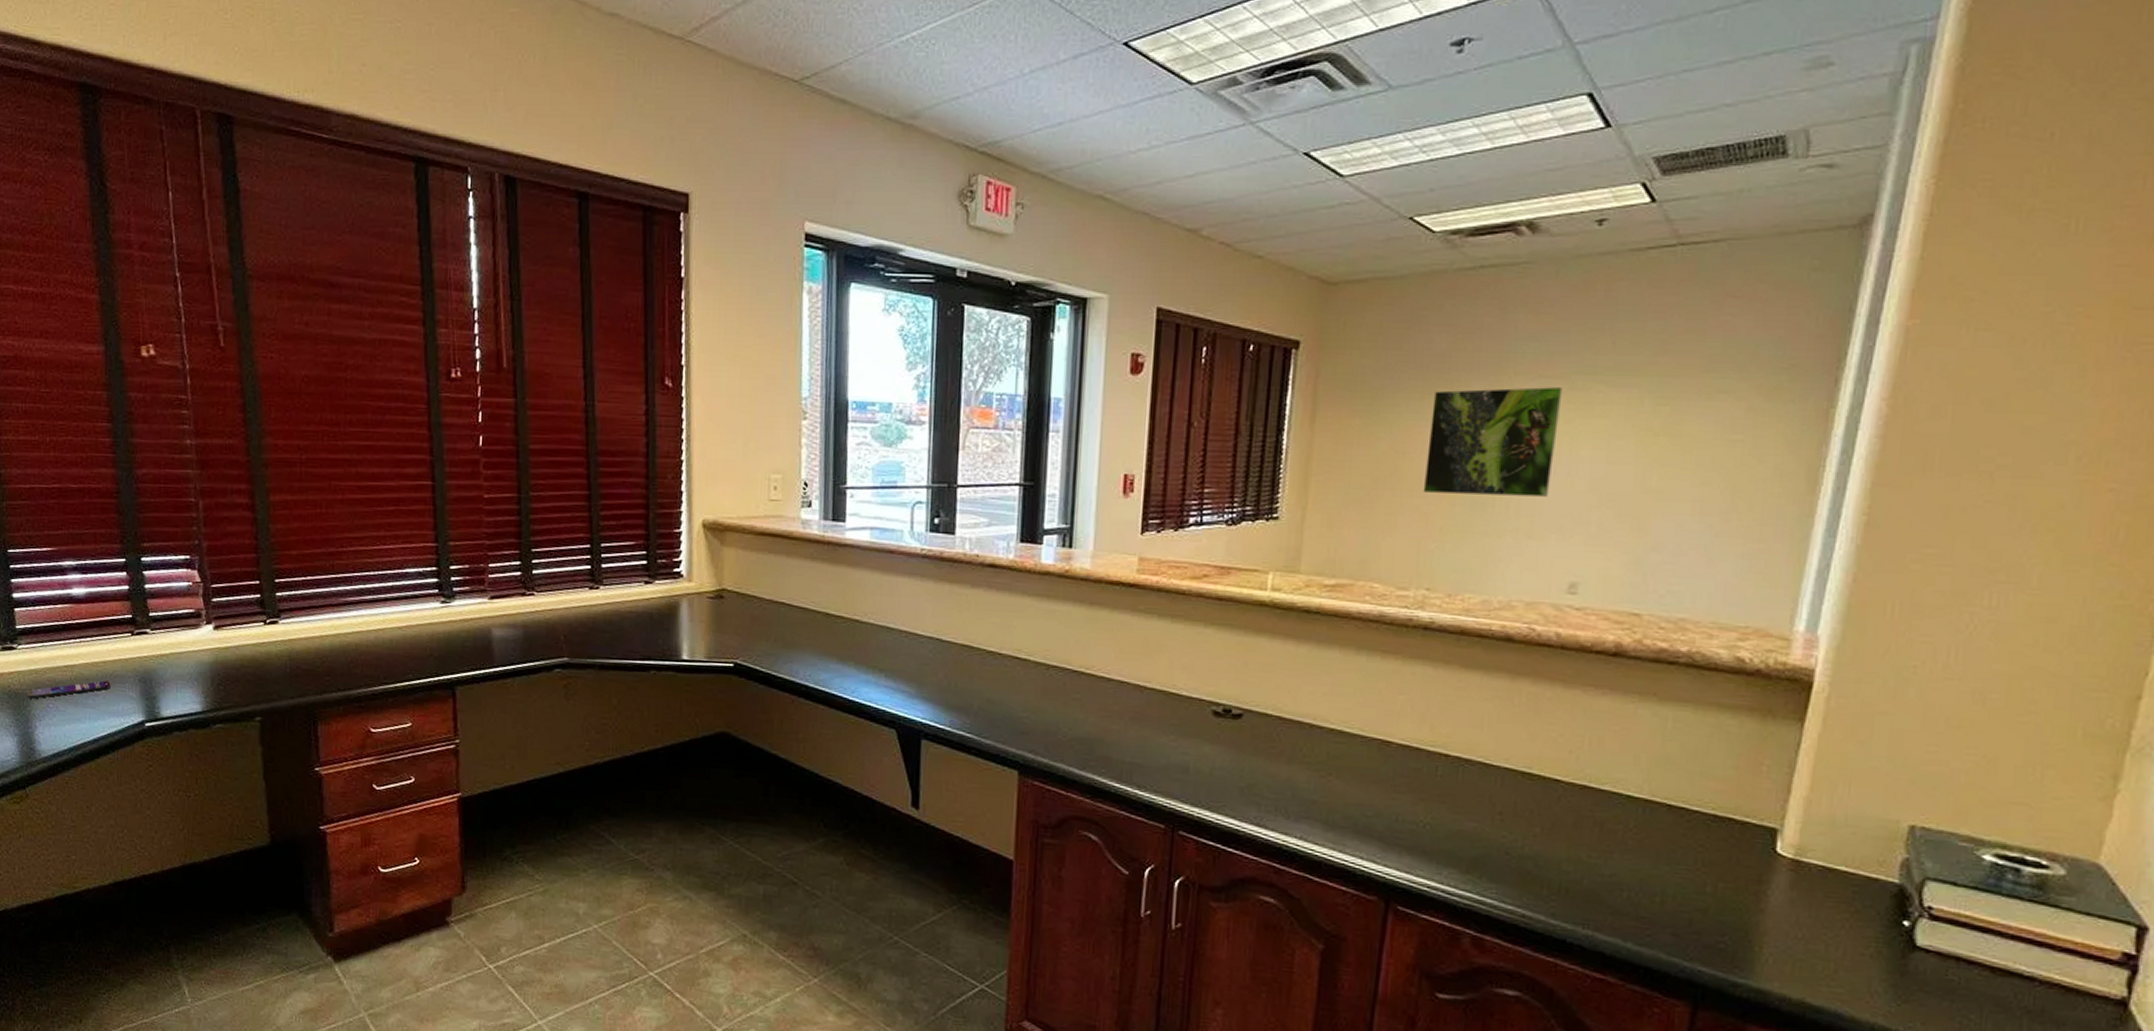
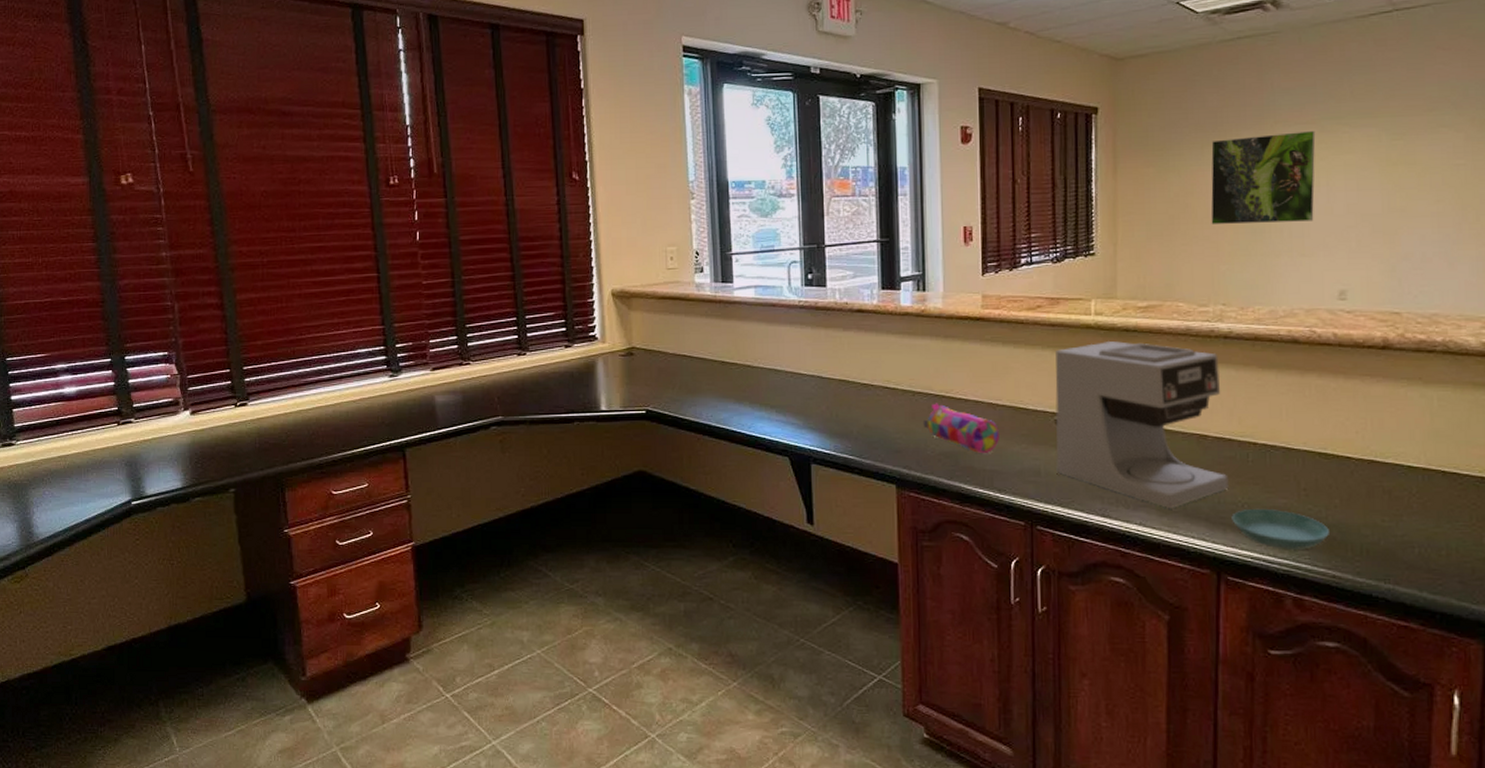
smartphone: present [27,680,111,699] -> none [25,467,100,488]
pencil case: none [1055,680,1145,744] -> present [923,403,999,454]
coffee maker: none [1208,623,1415,824] -> present [1055,341,1229,509]
saucer: none [1409,830,1524,882] -> present [1231,508,1329,549]

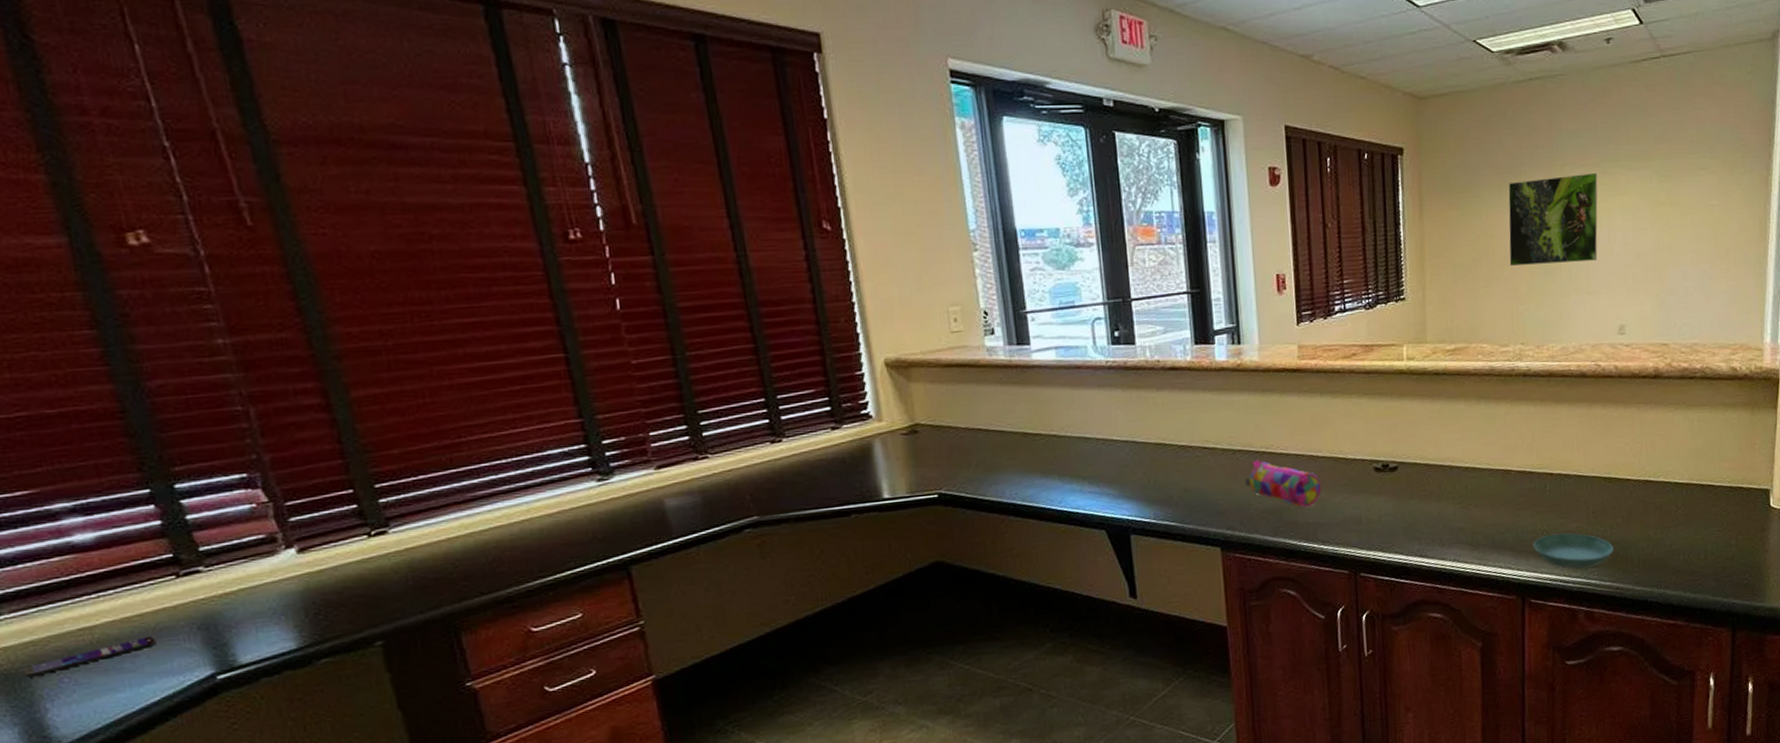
smartphone: none [25,467,100,488] -> present [23,636,156,678]
coffee maker: present [1055,341,1229,509] -> none [1371,385,1530,543]

